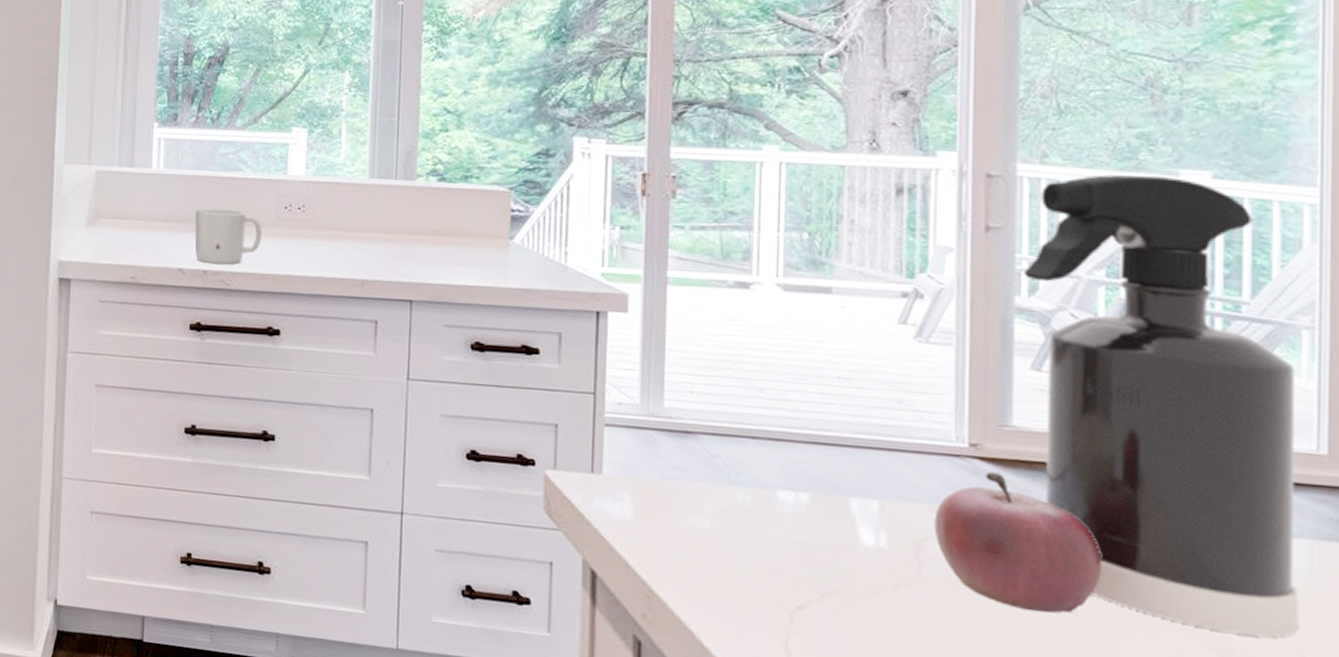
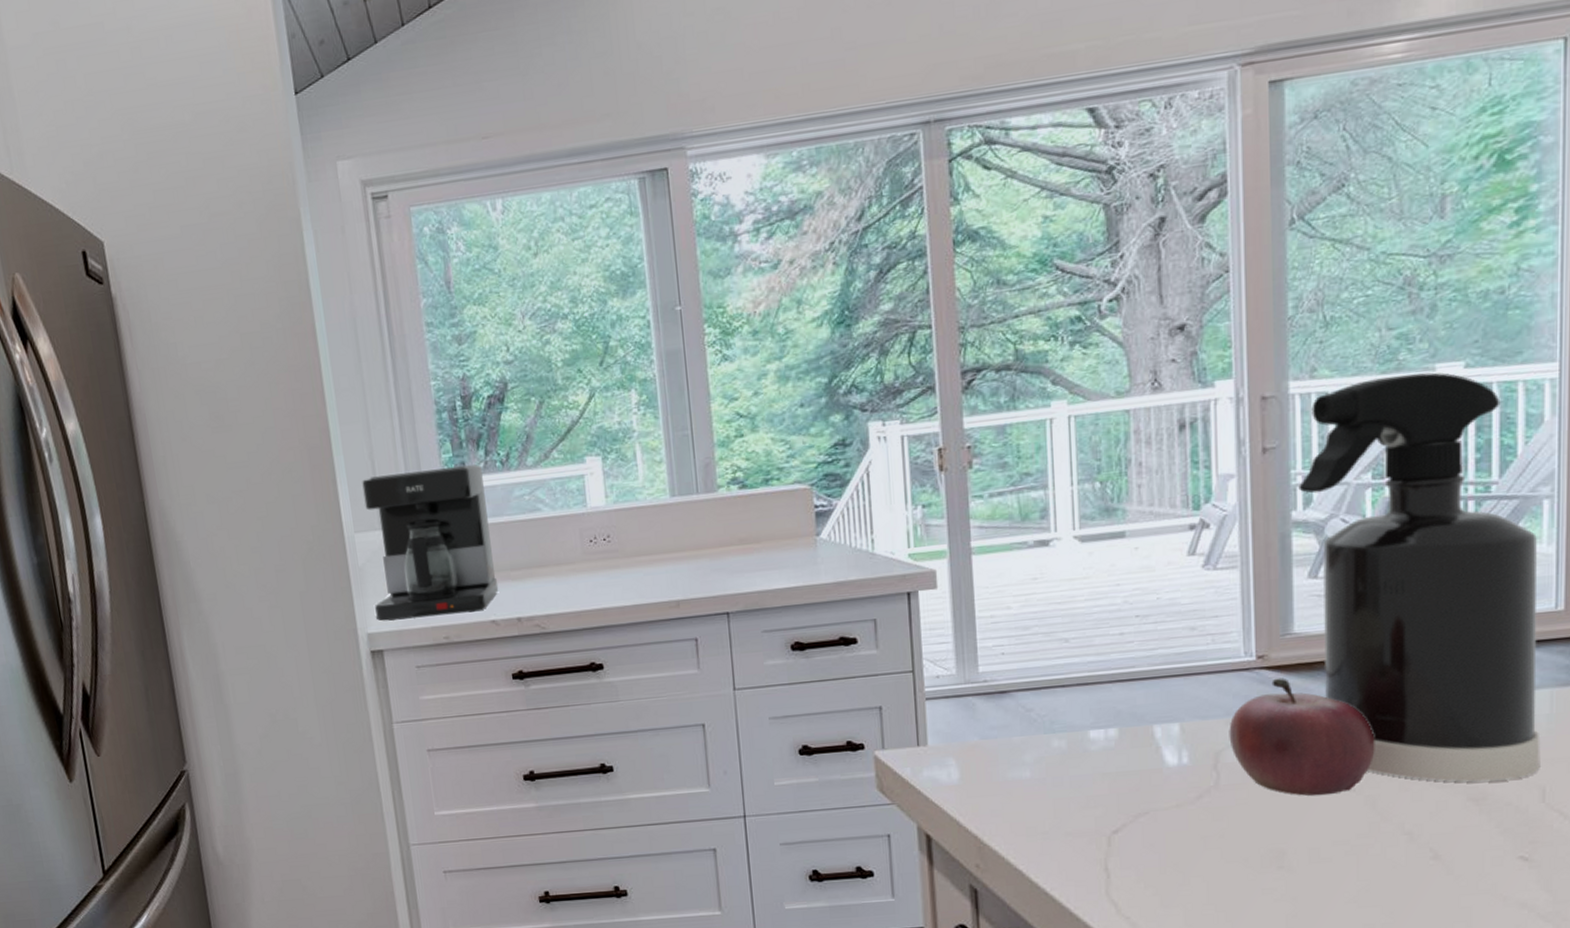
coffee maker: none [70,114,193,257] -> present [362,464,499,621]
mug: present [194,208,262,265] -> none [499,551,571,611]

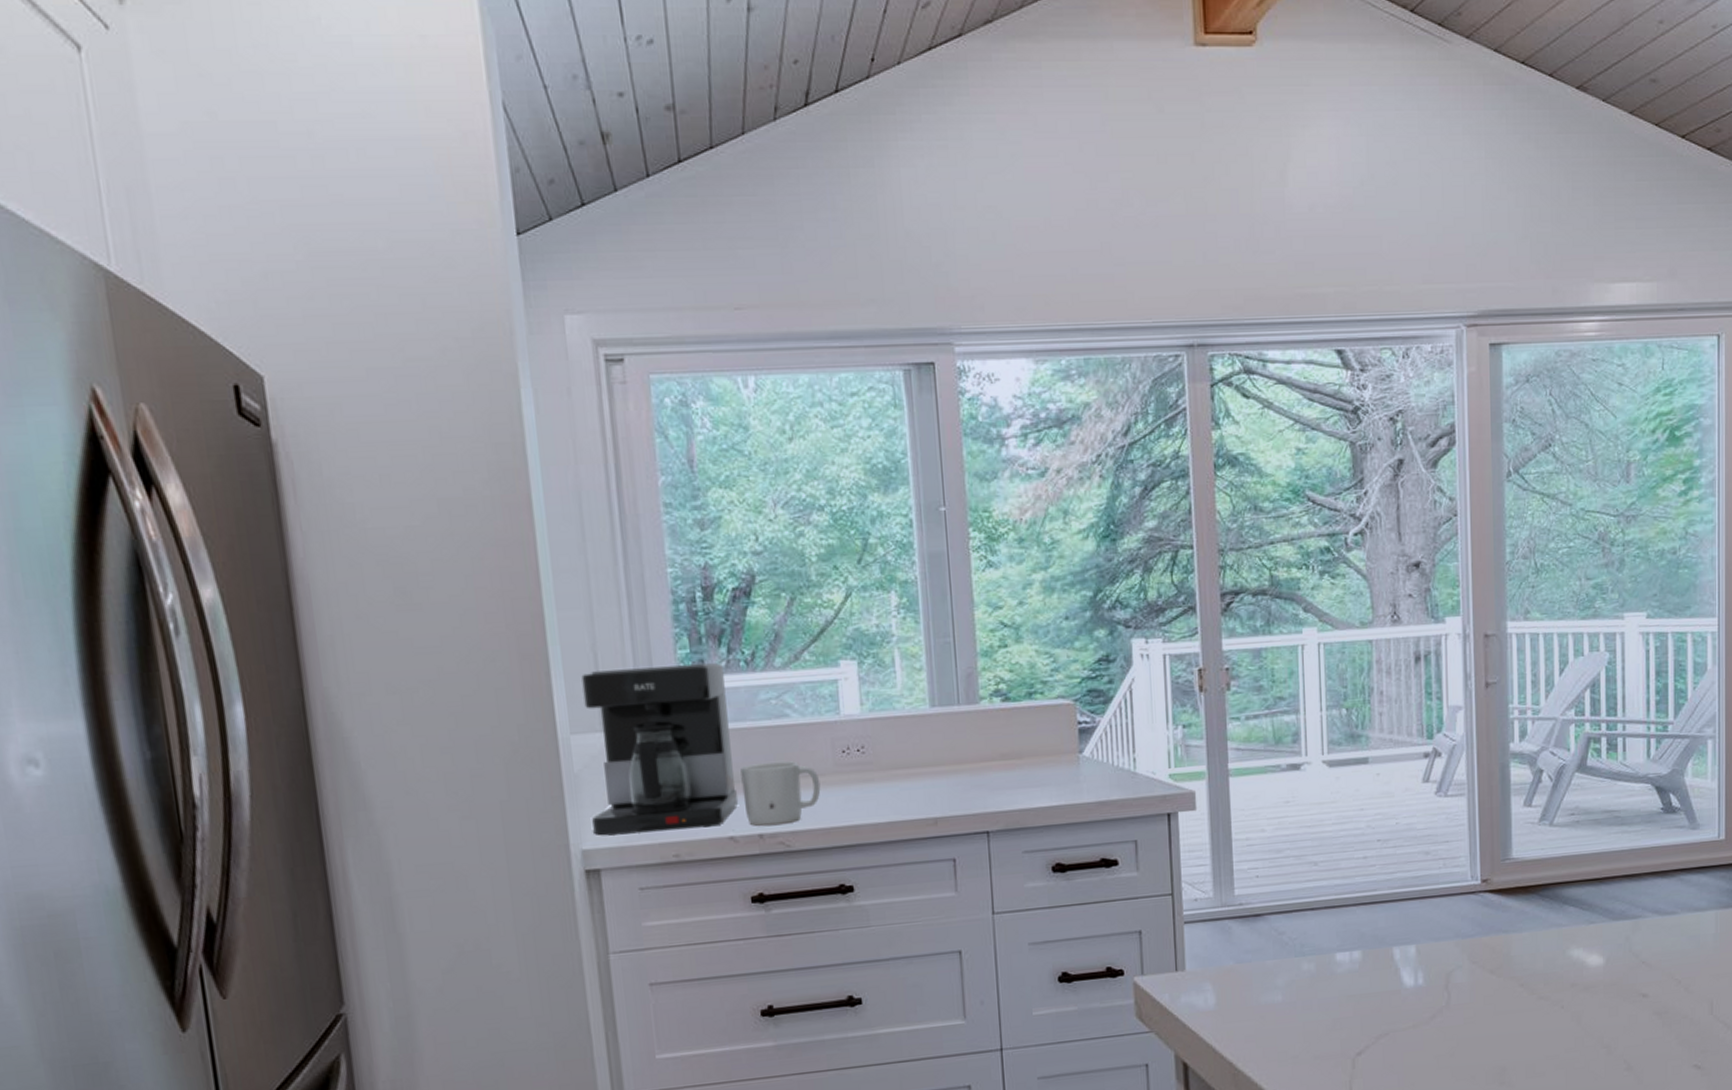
mug: none [499,551,571,611] -> present [740,761,821,827]
fruit: present [1229,677,1375,796] -> none [1458,900,1580,1014]
spray bottle: present [1299,372,1541,782] -> none [1515,620,1709,997]

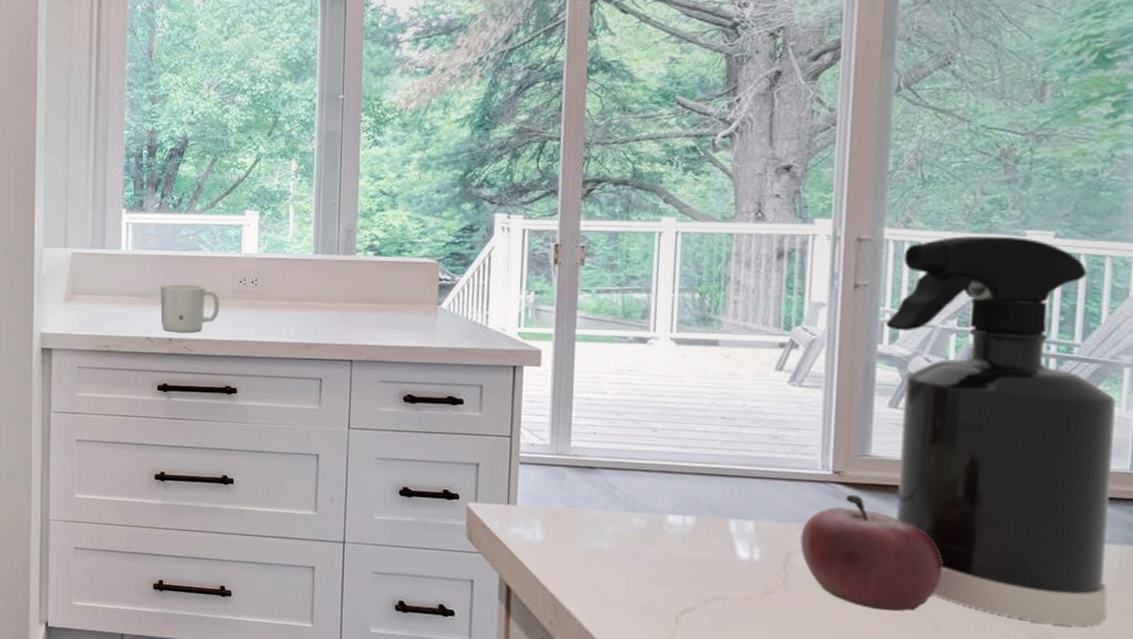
coffee maker: present [581,663,739,836] -> none [51,203,157,328]
fruit: none [1458,900,1580,1014] -> present [800,494,943,611]
spray bottle: none [1515,620,1709,997] -> present [886,236,1116,626]

